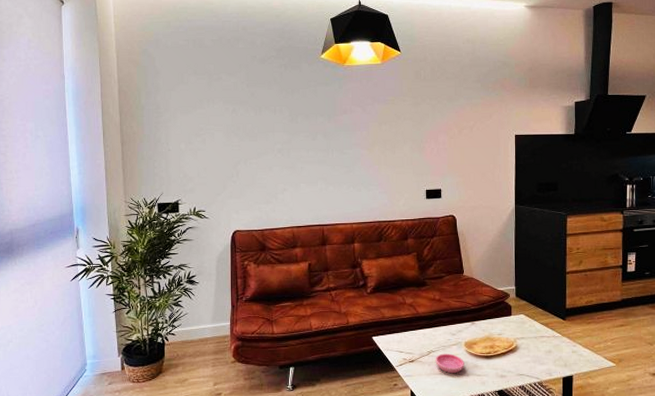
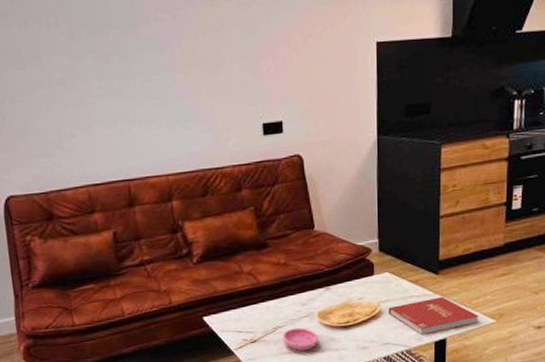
book: none [523,339,601,371] -> present [388,296,479,336]

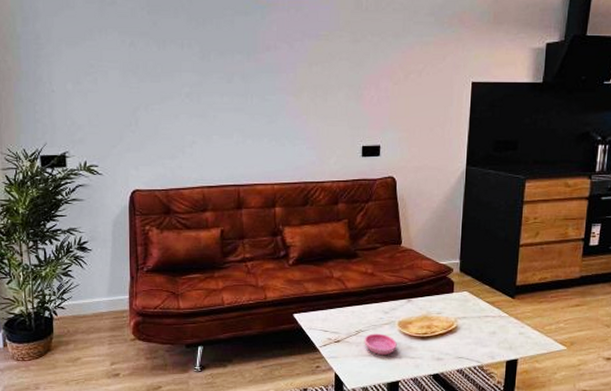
book: present [388,296,479,336] -> none [464,319,551,354]

